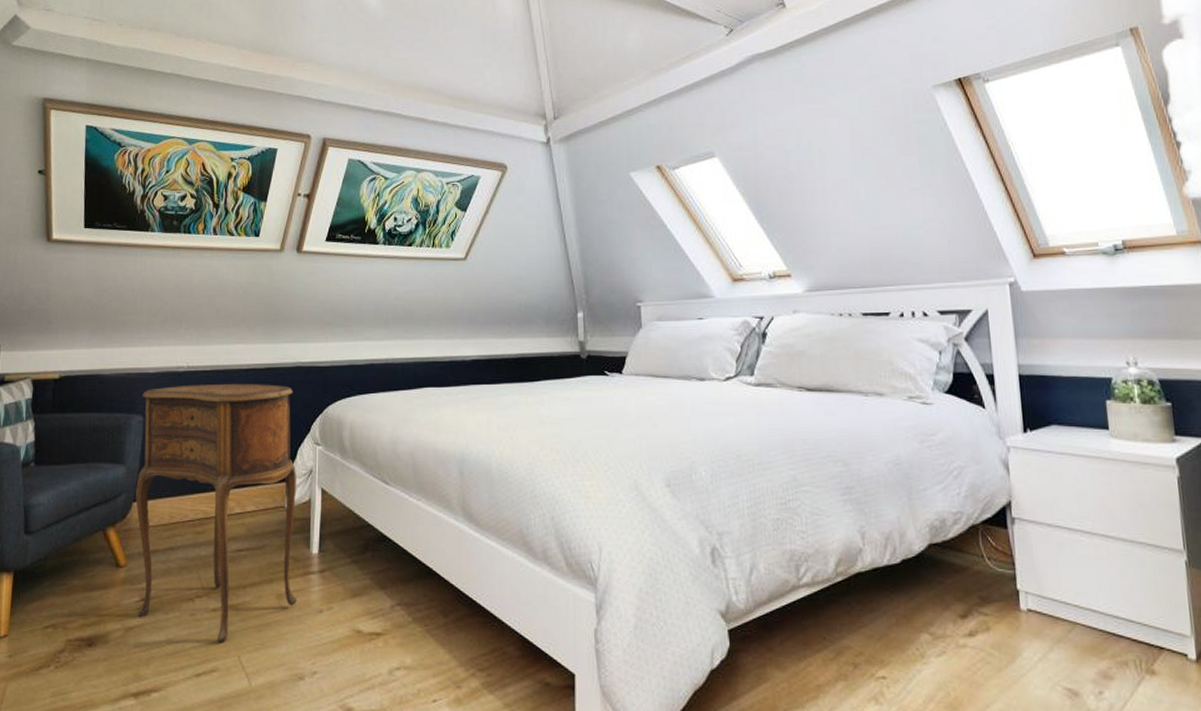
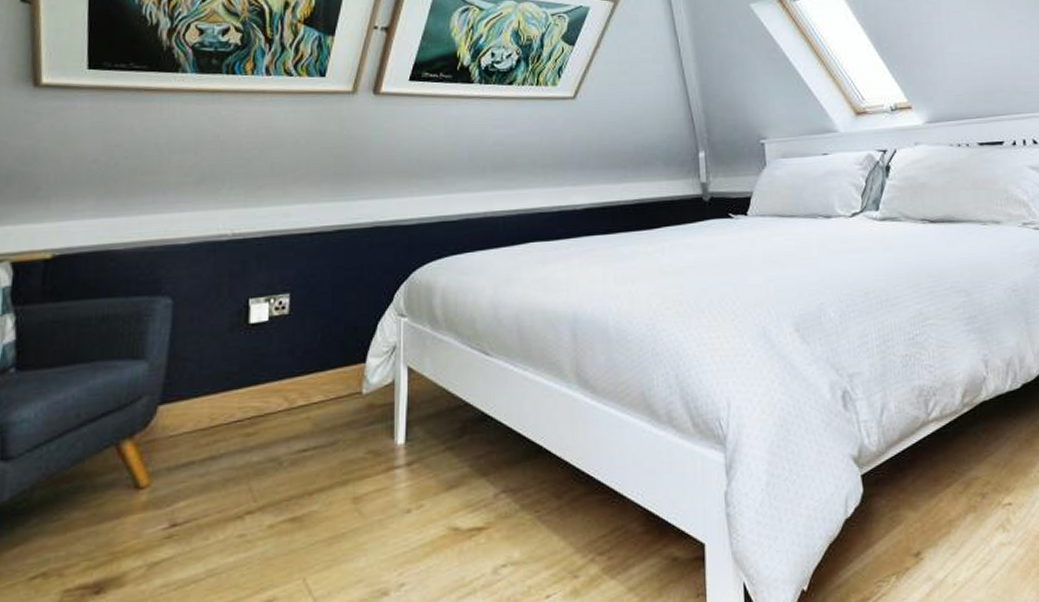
side table: present [135,383,297,643] -> none [162,249,378,566]

